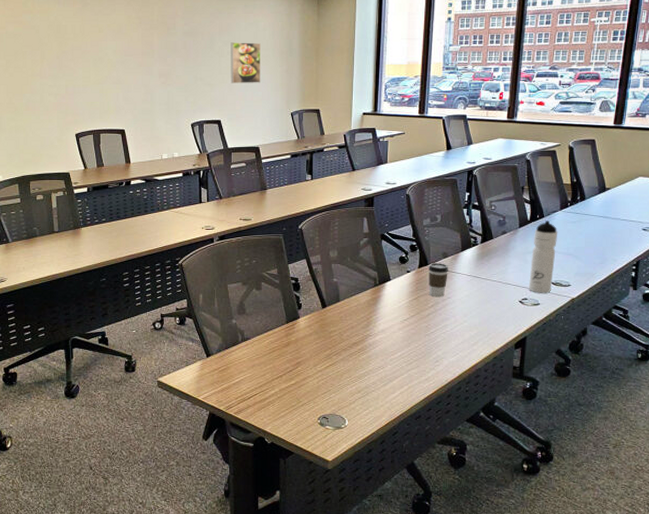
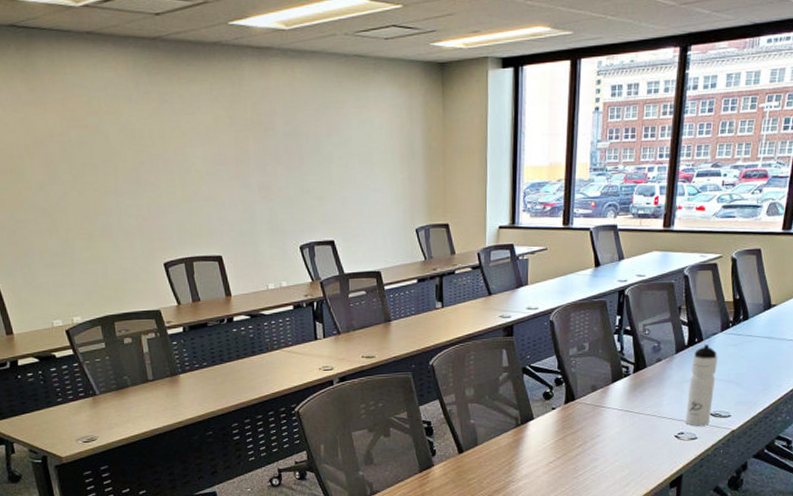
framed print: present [230,42,261,83] -> none [341,144,379,196]
coffee cup: present [428,263,449,298] -> none [576,397,599,436]

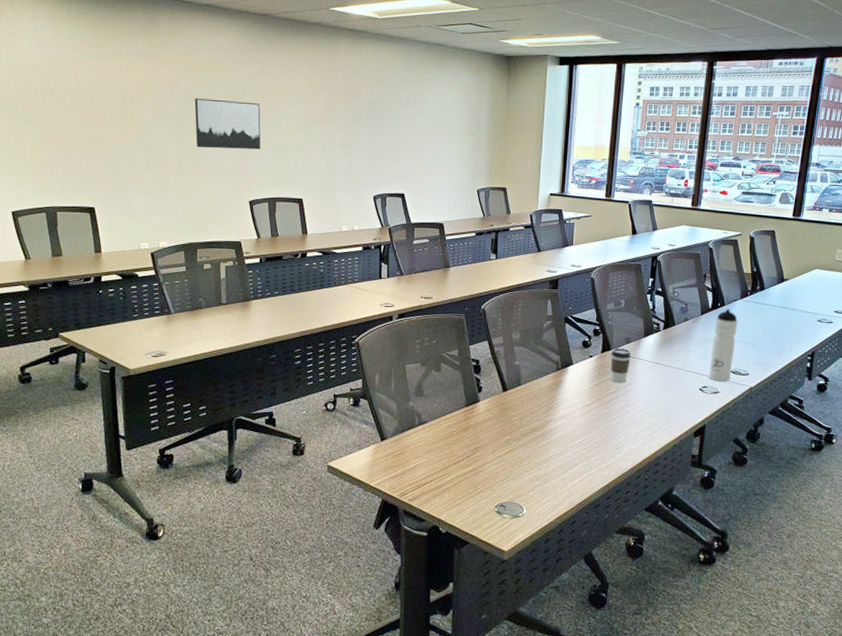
wall art: none [88,147,169,207] -> present [194,98,261,150]
coffee cup: none [576,397,599,436] -> present [610,348,632,384]

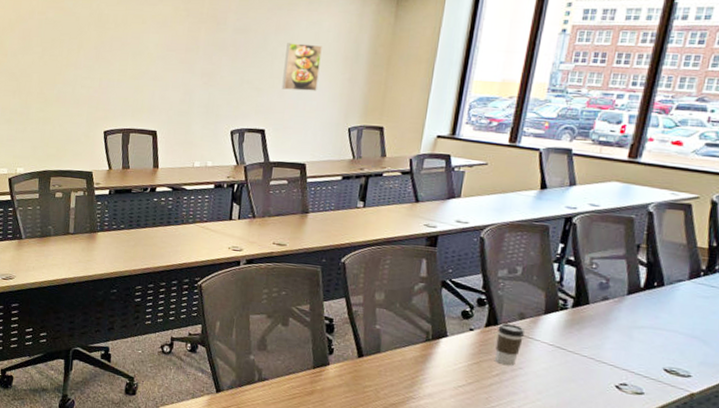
wall art: present [194,98,261,150] -> none [58,26,123,79]
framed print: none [416,114,448,158] -> present [281,43,322,91]
water bottle: present [708,309,738,382] -> none [630,290,682,382]

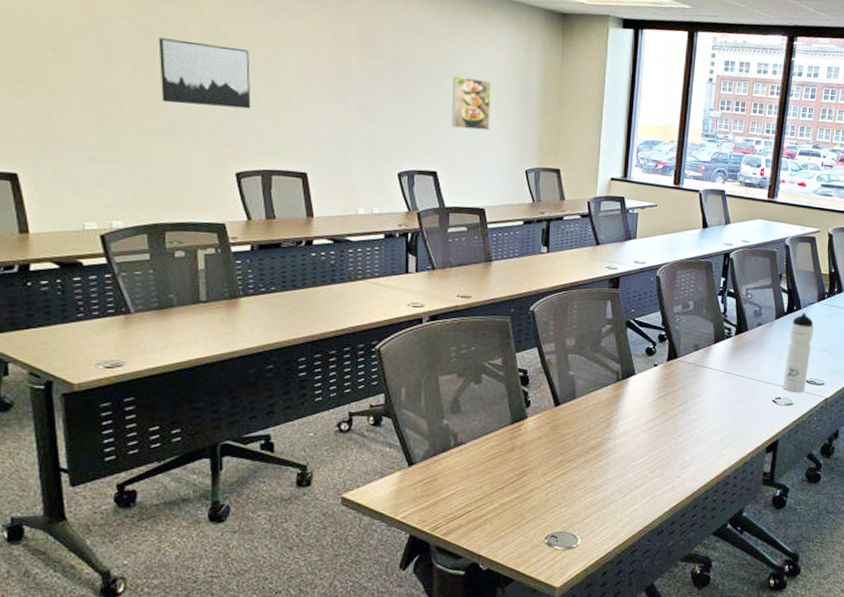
wall art: none [58,26,123,79] -> present [158,38,251,109]
coffee cup: present [494,323,525,366] -> none [677,356,700,395]
water bottle: none [630,290,682,382] -> present [782,313,815,392]

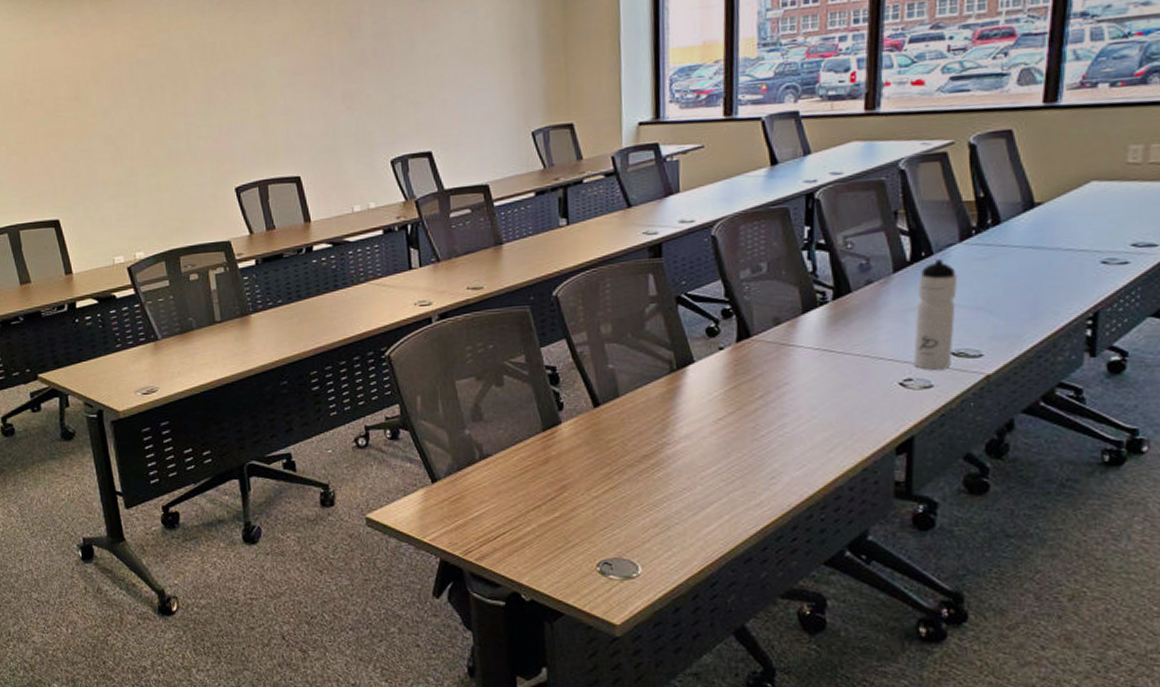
wall art: present [158,38,251,109] -> none [157,61,243,130]
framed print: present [451,76,491,131] -> none [439,37,486,99]

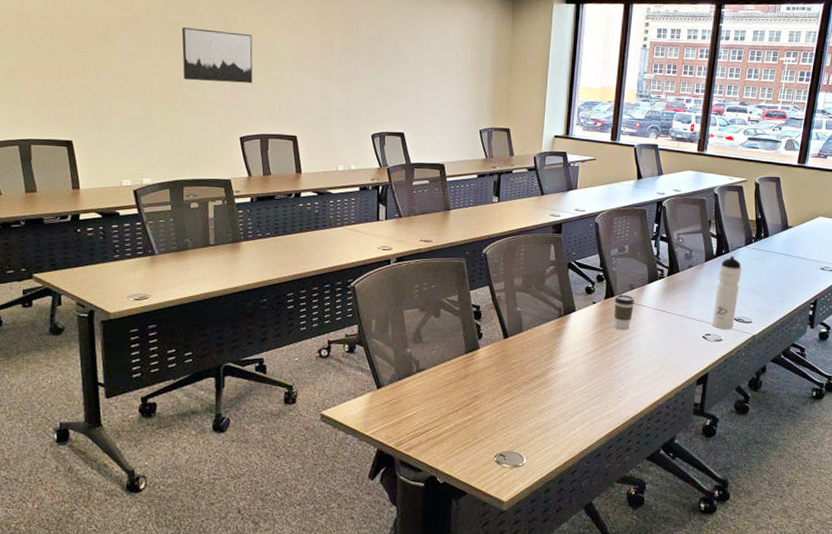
wall art: none [157,61,243,130] -> present [181,27,253,83]
coffee cup: none [752,333,785,384] -> present [614,295,635,331]

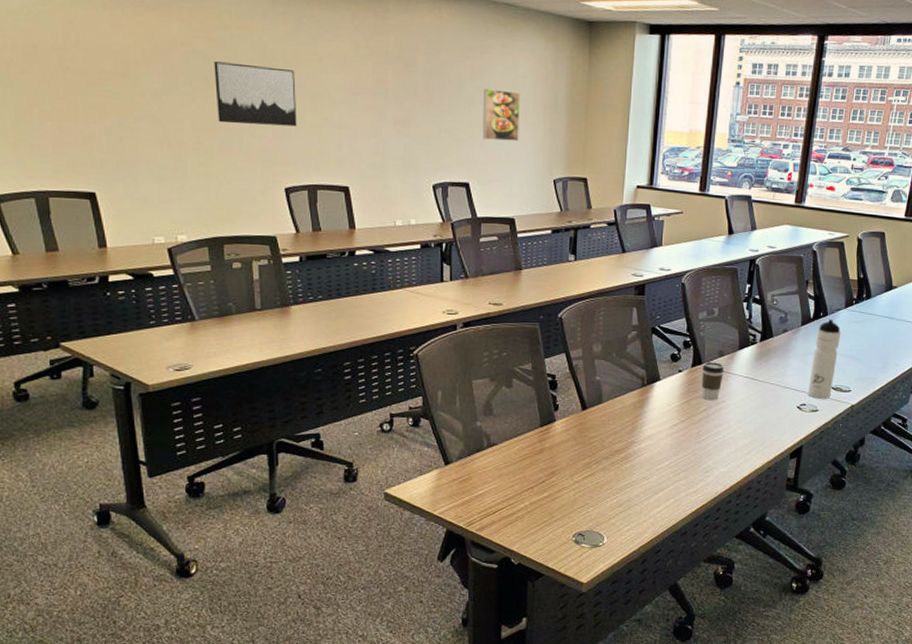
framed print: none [417,51,451,97] -> present [482,89,520,142]

